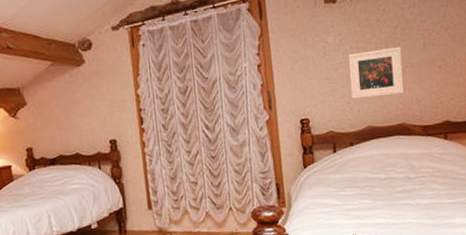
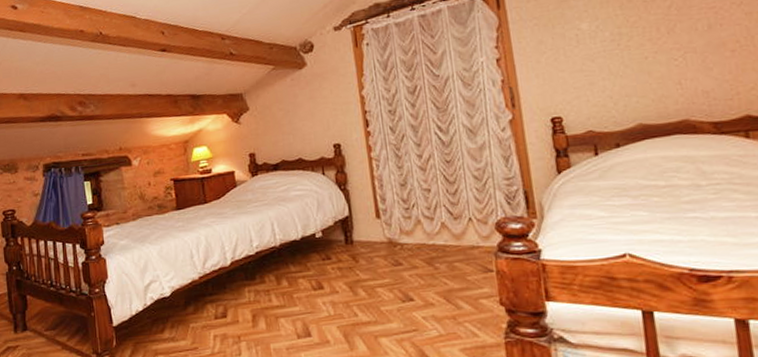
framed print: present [348,46,405,99] -> none [608,29,686,93]

